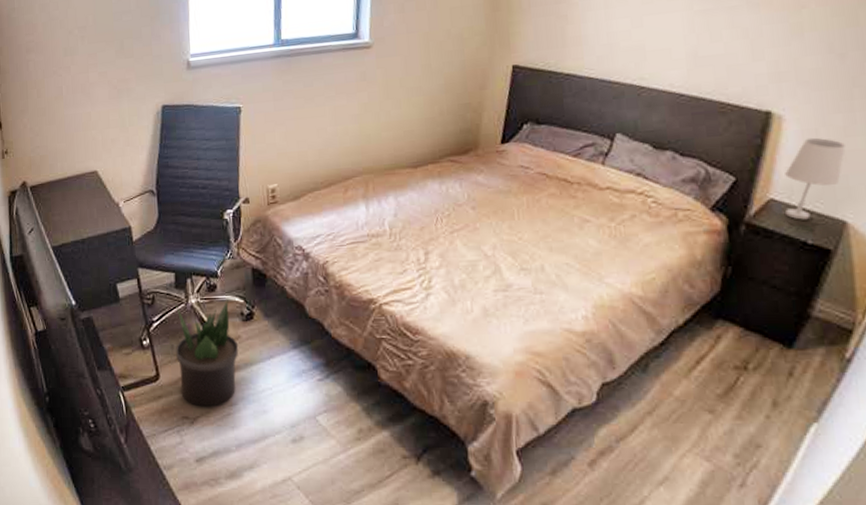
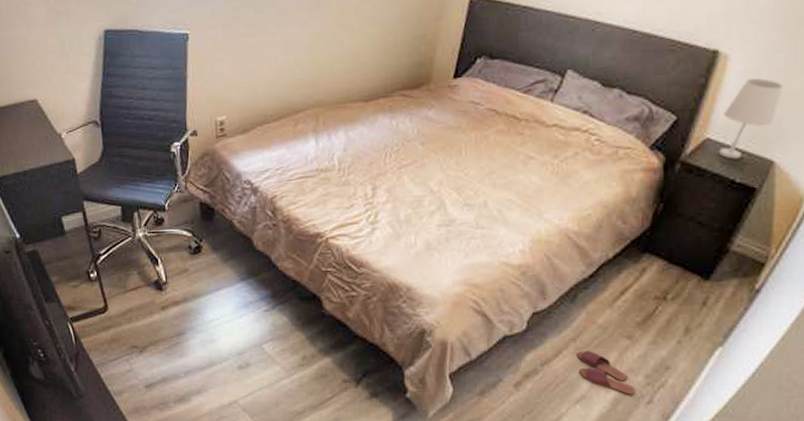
planter: present [174,300,239,407] -> none [121,233,187,337]
slippers: none [654,425,725,477] -> present [576,350,635,395]

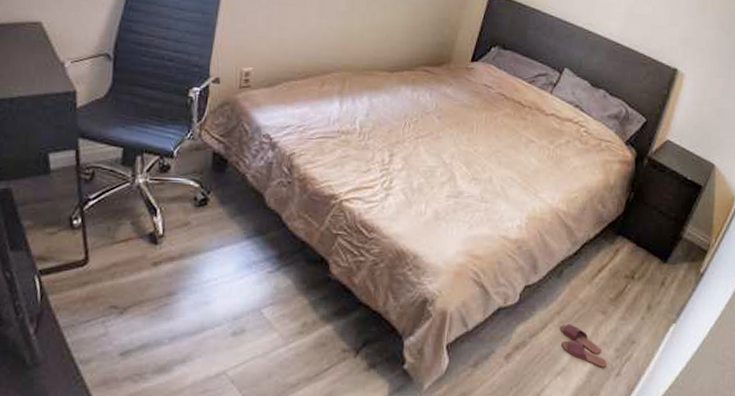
table lamp: present [718,77,783,159] -> none [675,94,721,160]

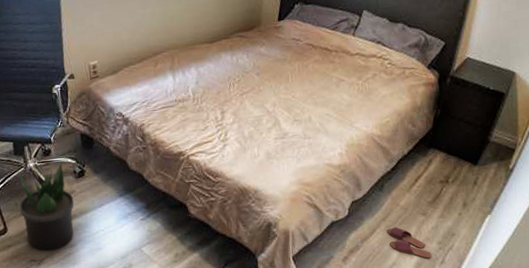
planter: none [112,180,187,296] -> present [15,161,74,251]

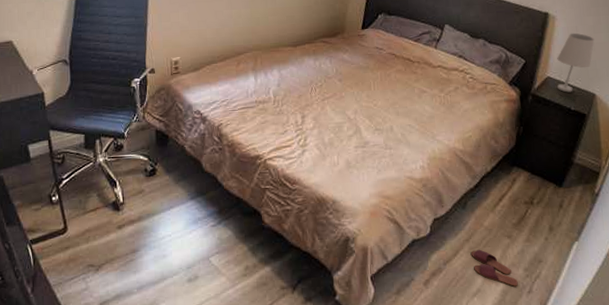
planter: present [15,161,74,251] -> none [83,158,142,255]
table lamp: none [476,10,517,73] -> present [556,33,594,93]

